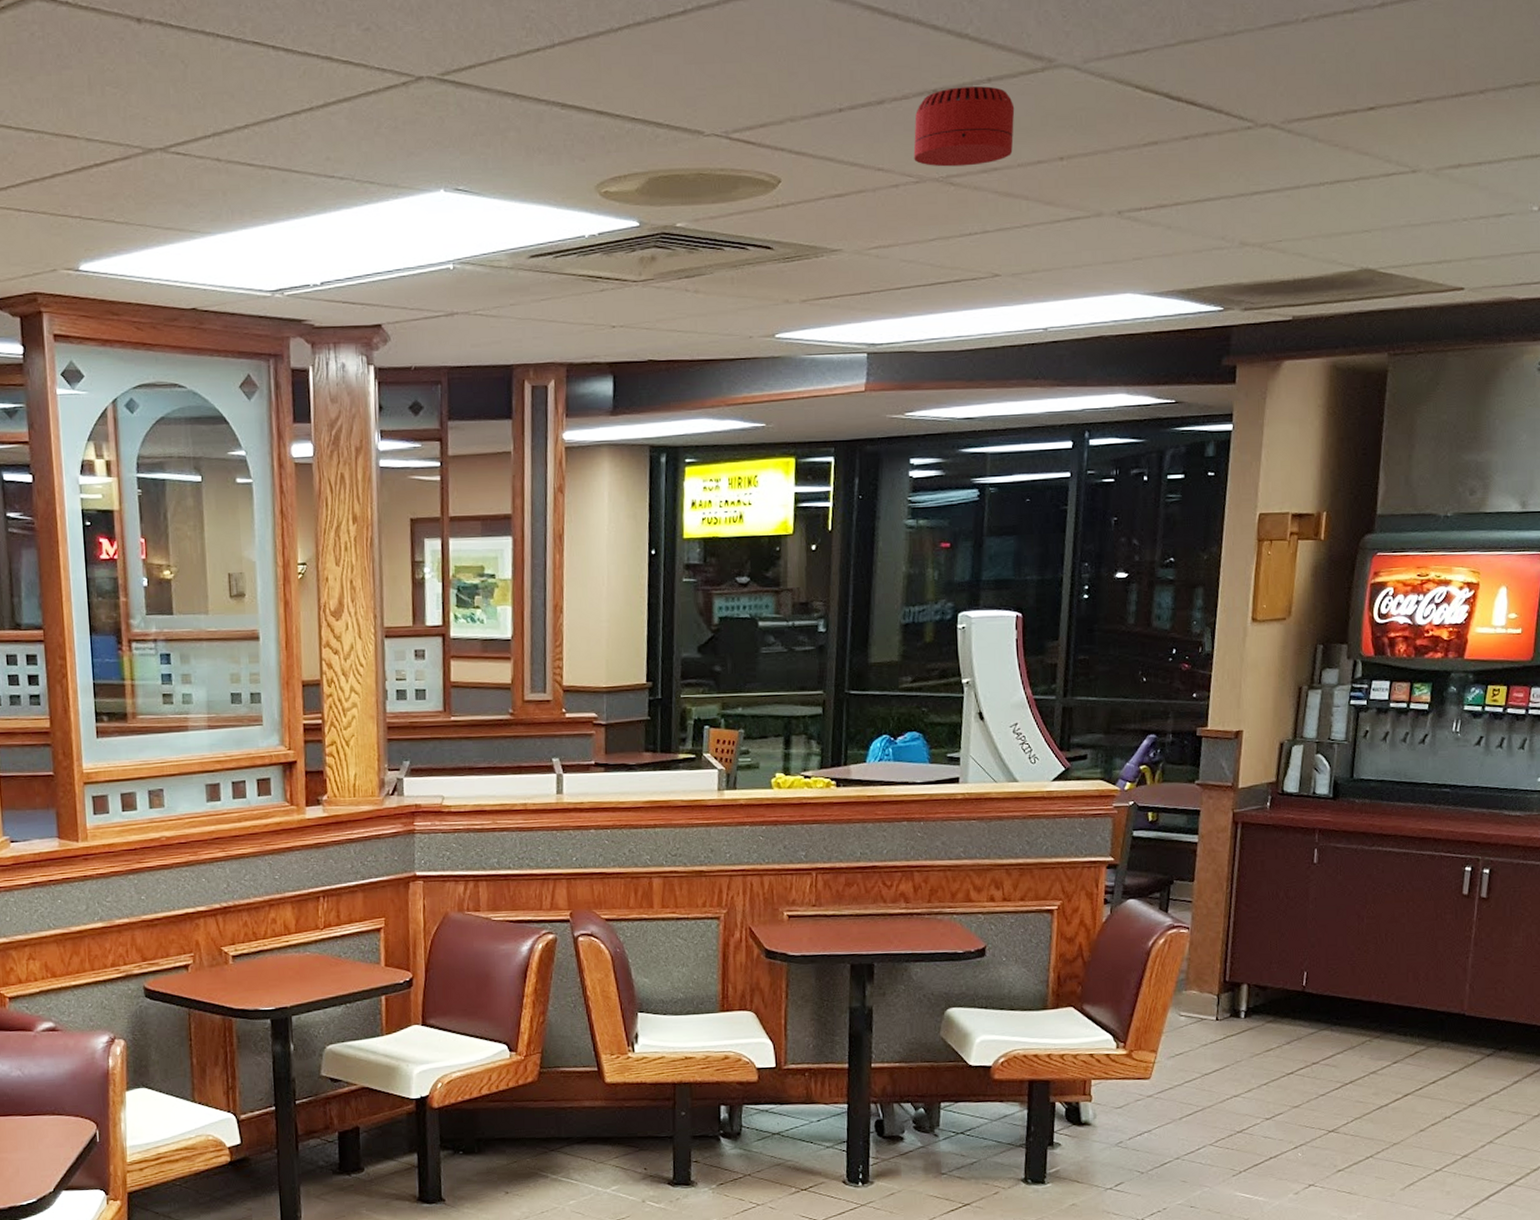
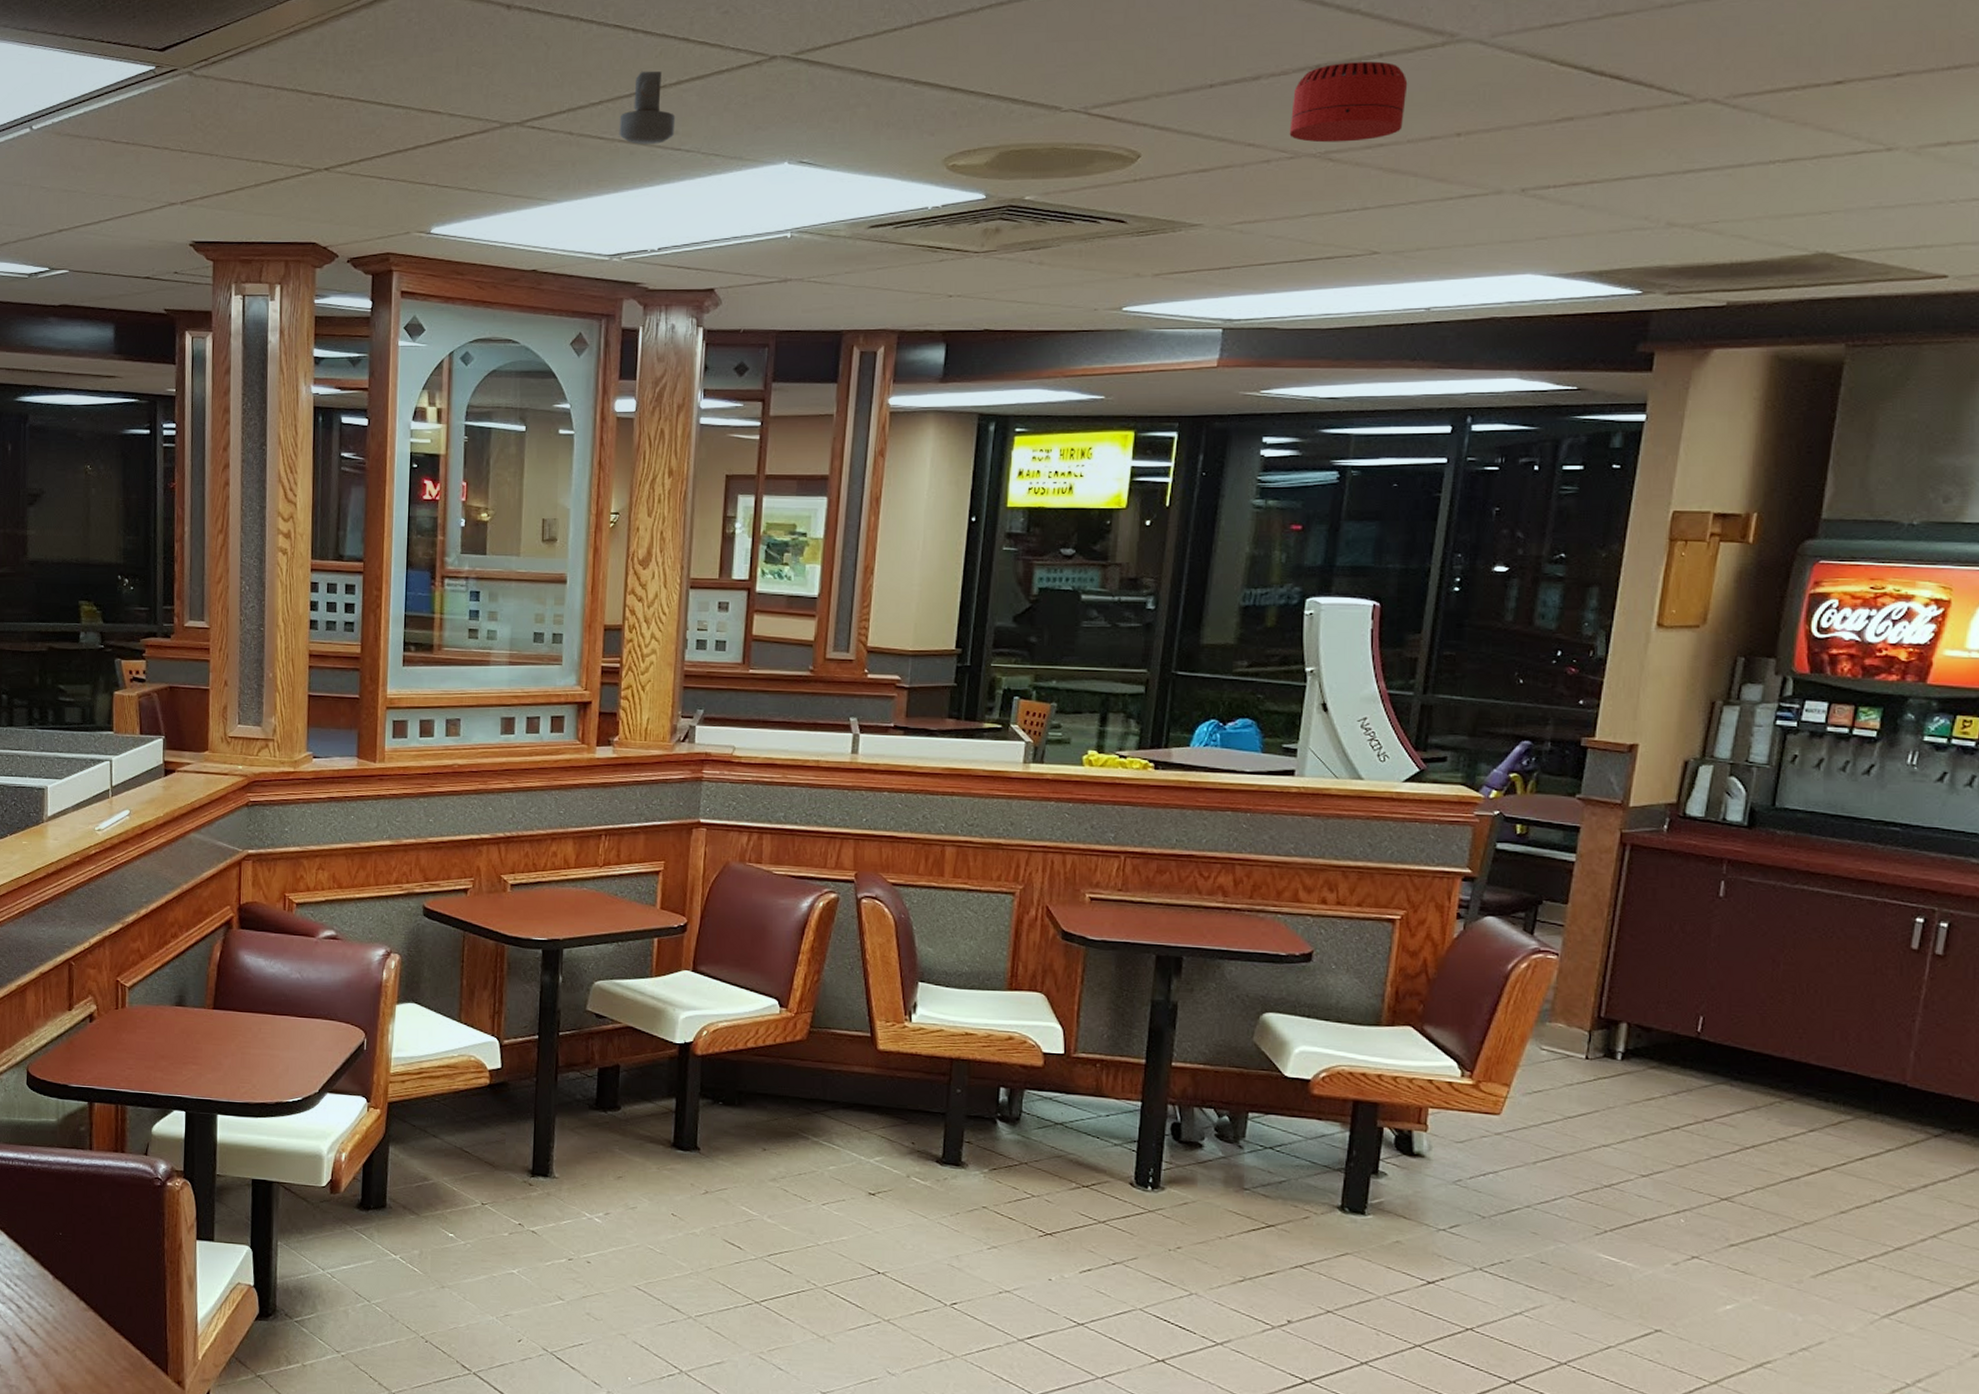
security camera: none [268,92,326,172] -> present [619,71,676,144]

